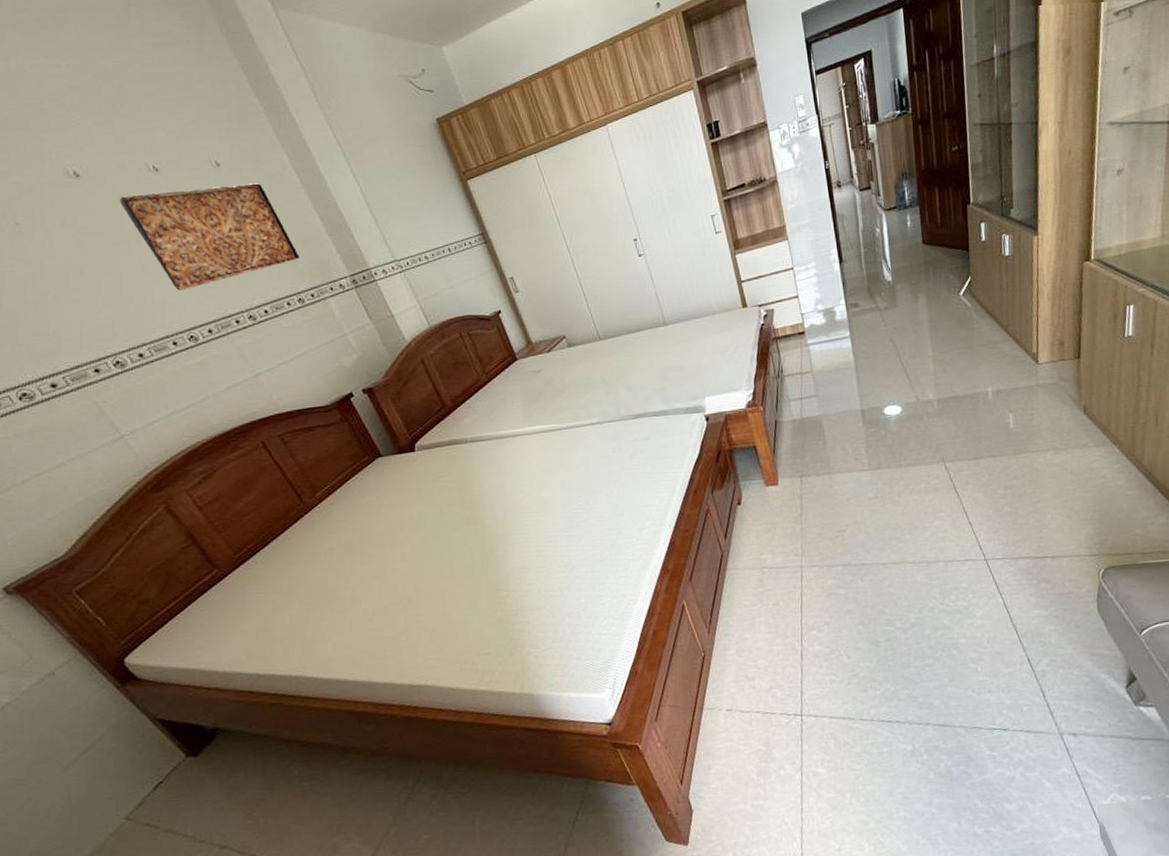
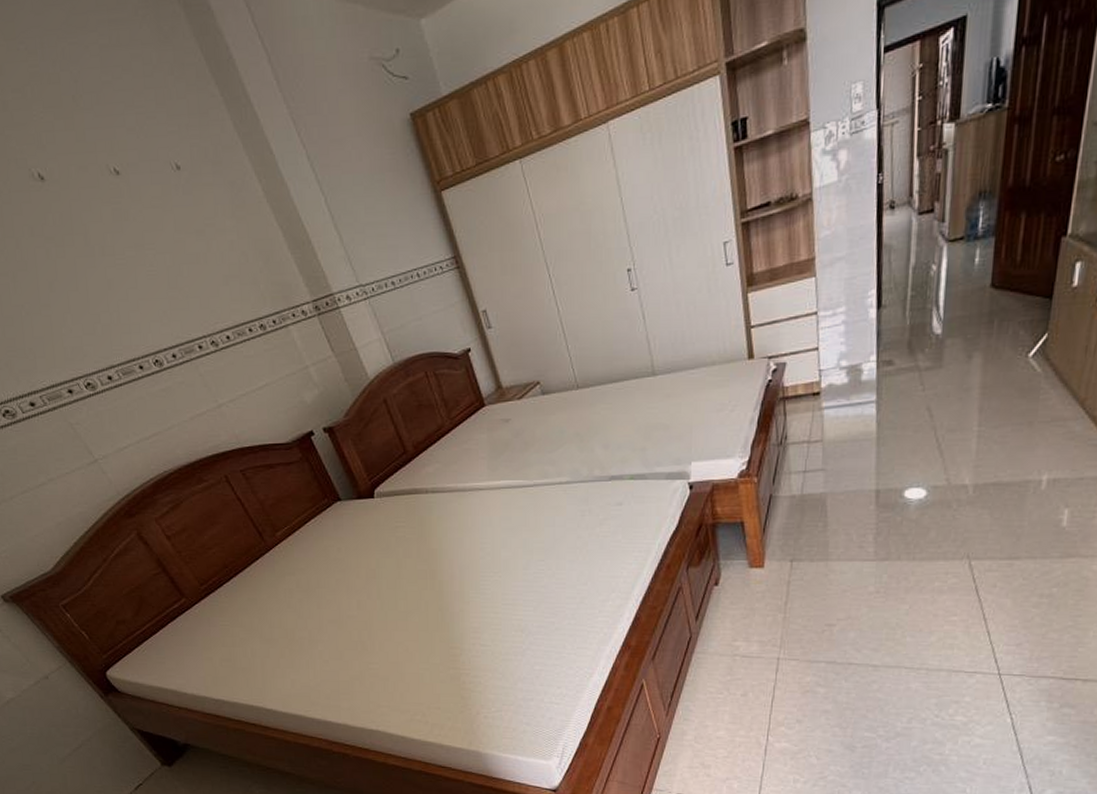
relief panel: present [119,183,300,291] -> none [82,190,261,310]

